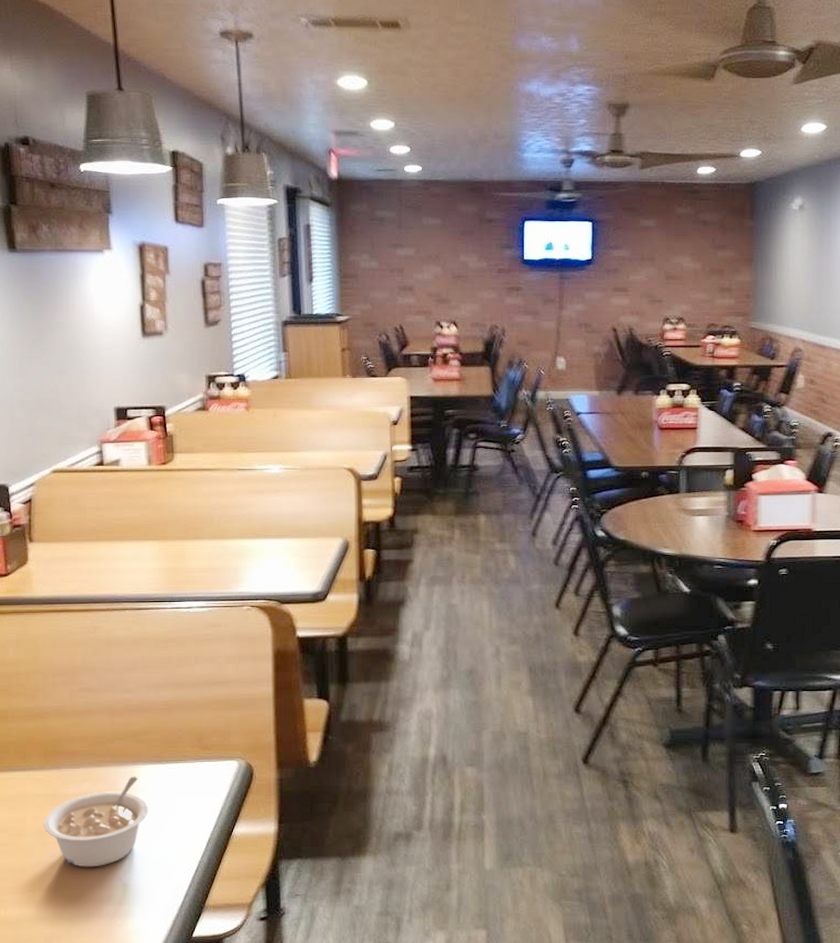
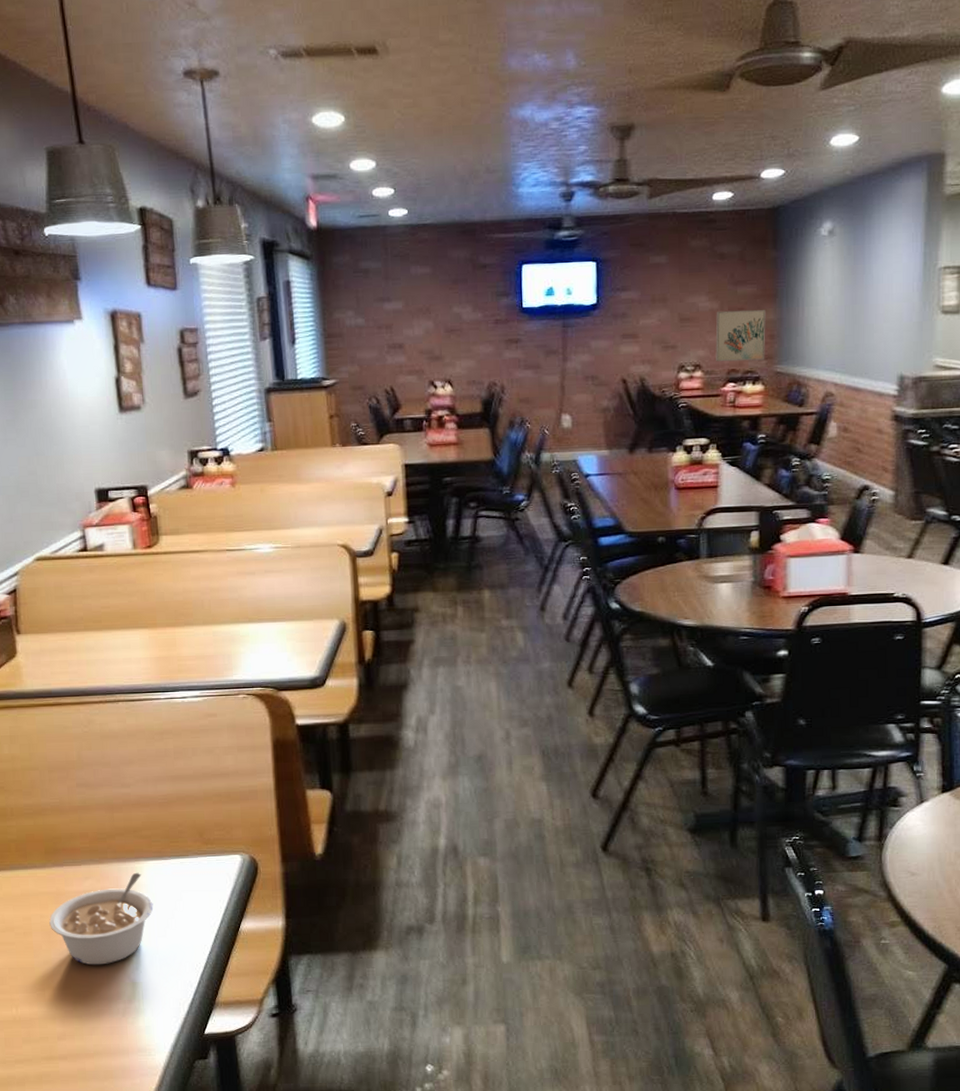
wall art: none [697,271,742,317] -> present [715,309,766,362]

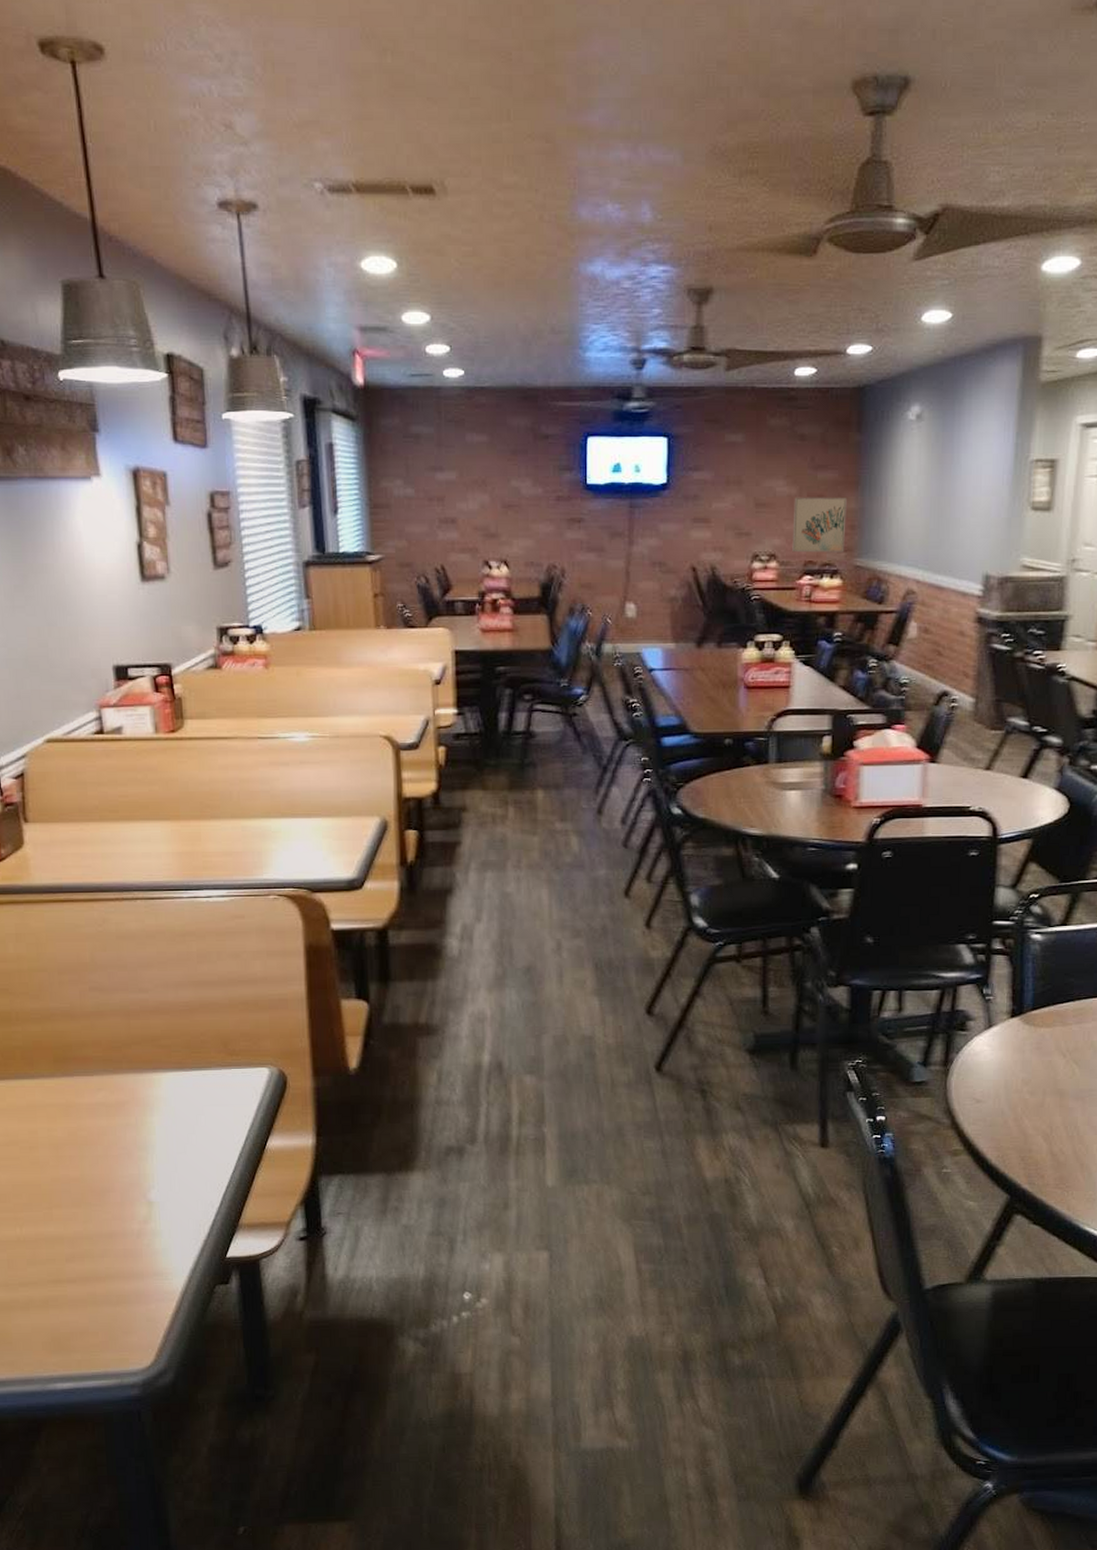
legume: present [49,872,154,966] -> none [58,1084,173,1183]

